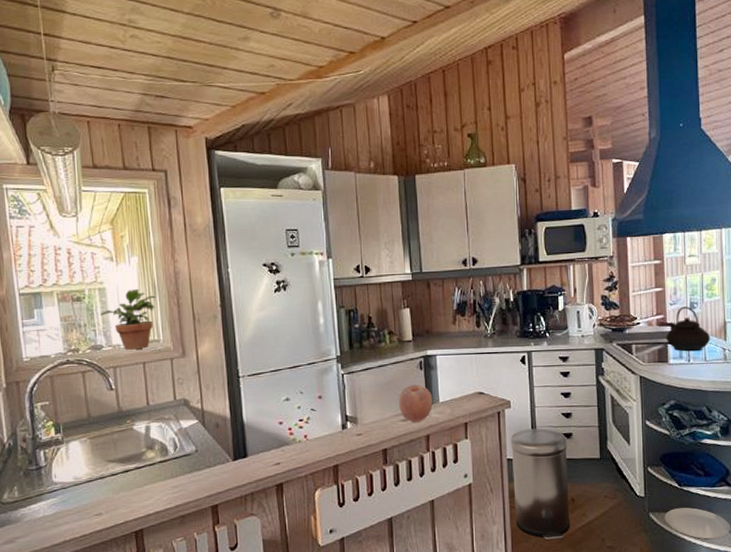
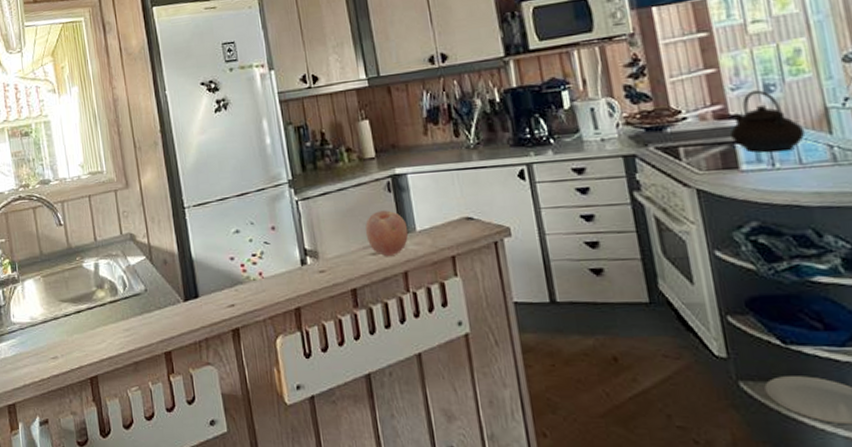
potted plant: present [101,288,156,351] -> none [47,119,97,184]
pedal bin: present [511,428,571,541] -> none [515,262,616,413]

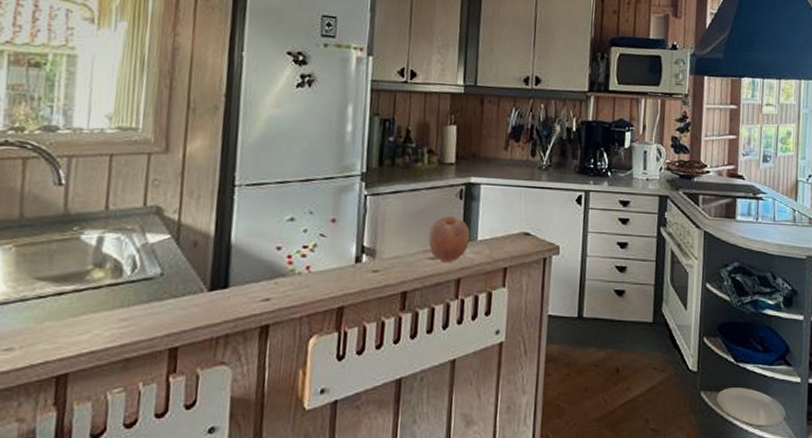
teapot: present [729,90,806,153] -> none [734,158,782,210]

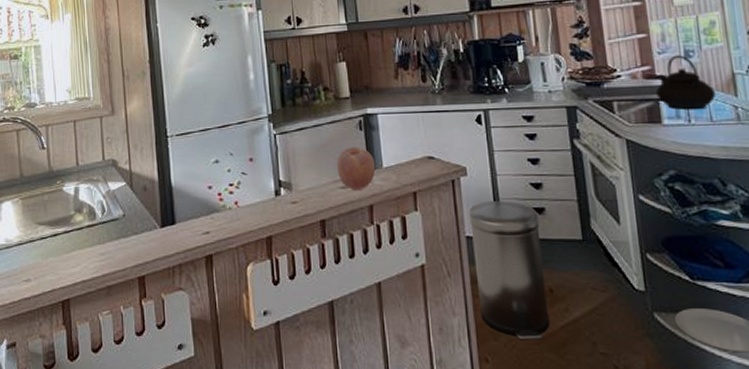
pedal bin: none [549,281,618,418] -> present [469,201,550,340]
teapot: none [734,158,782,210] -> present [655,55,717,110]

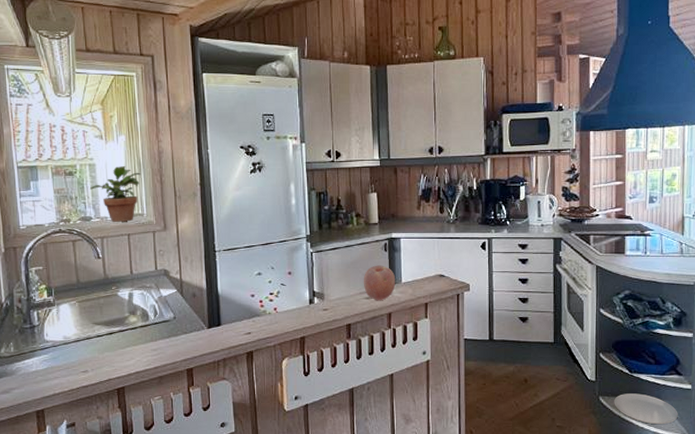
potted plant: none [35,45,87,109] -> present [90,165,141,223]
pedal bin: present [469,201,550,340] -> none [468,312,523,417]
teapot: present [655,55,717,110] -> none [623,200,668,244]

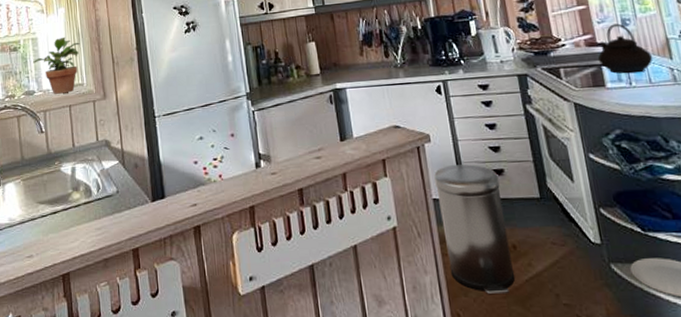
fruit: present [363,265,396,301] -> none [310,119,347,160]
pedal bin: none [468,312,523,417] -> present [434,164,516,295]
teapot: none [623,200,668,244] -> present [597,23,653,74]

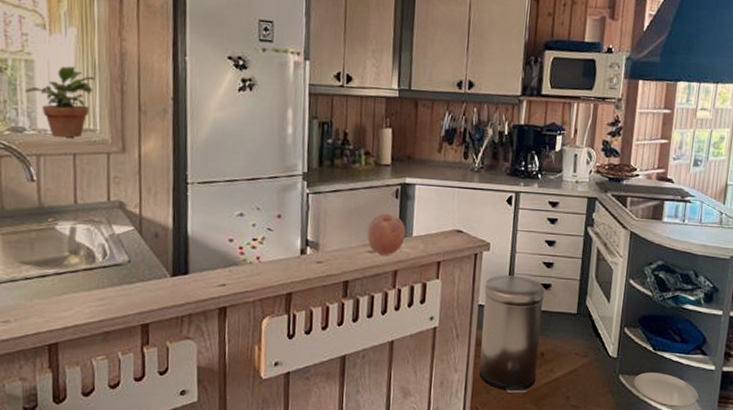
fruit: none [310,119,347,160] -> present [367,214,406,256]
teapot: present [597,23,653,74] -> none [663,162,710,212]

